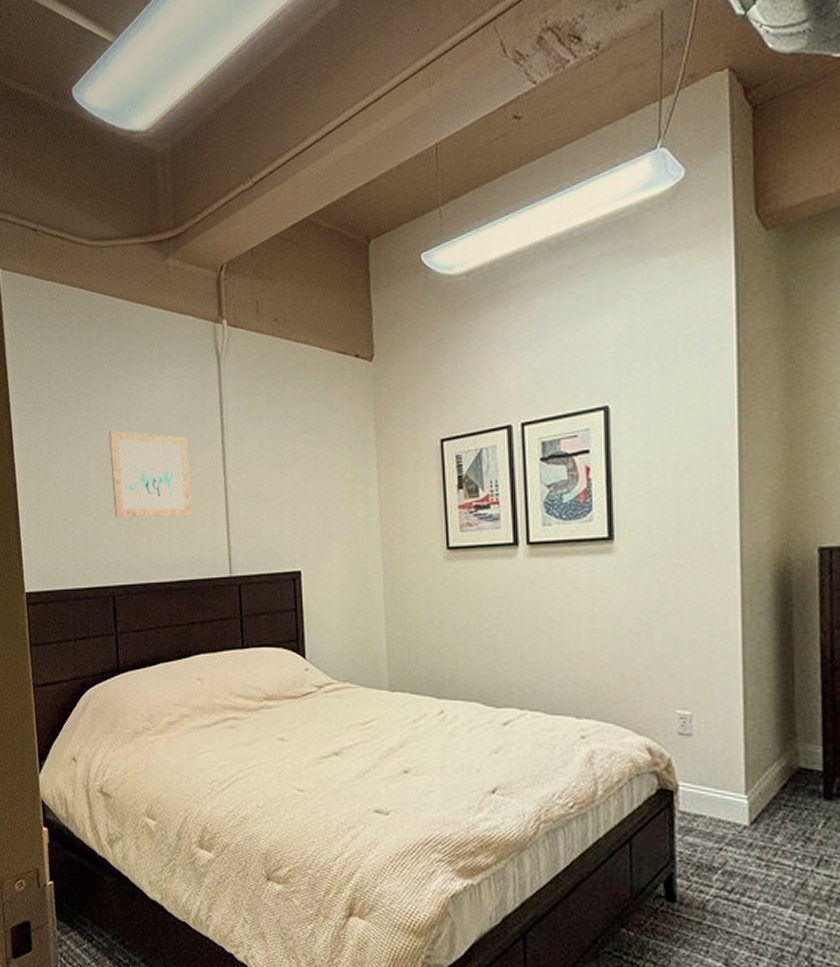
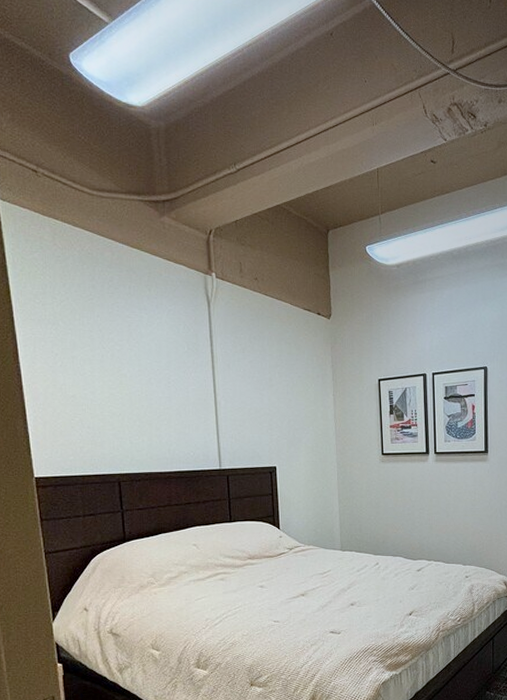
wall art: present [109,430,192,518] -> none [112,349,188,423]

